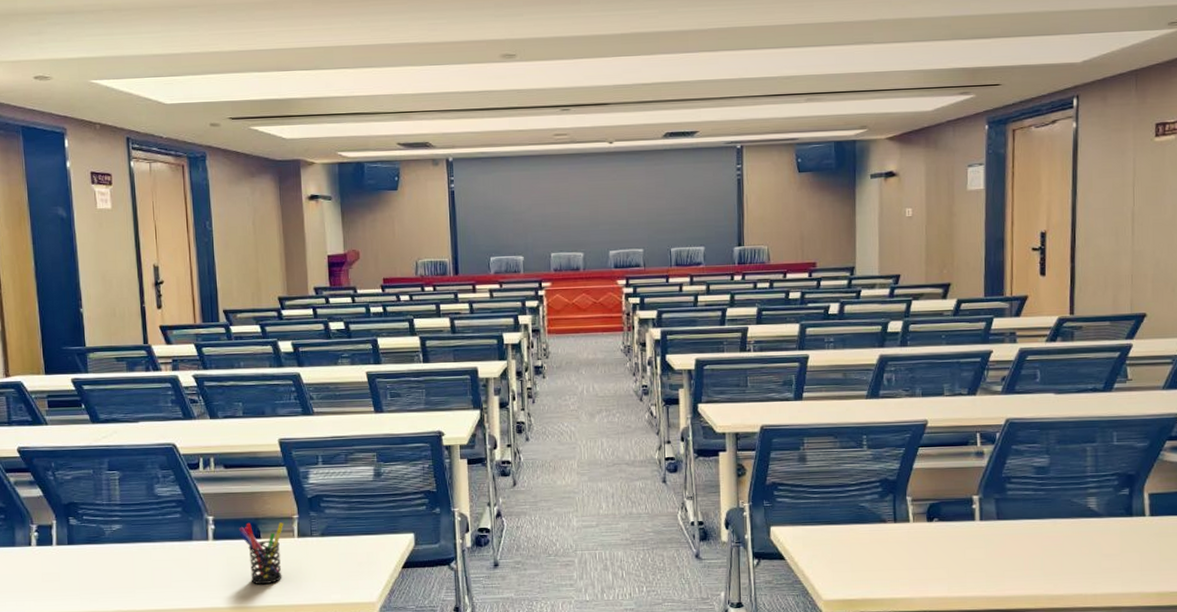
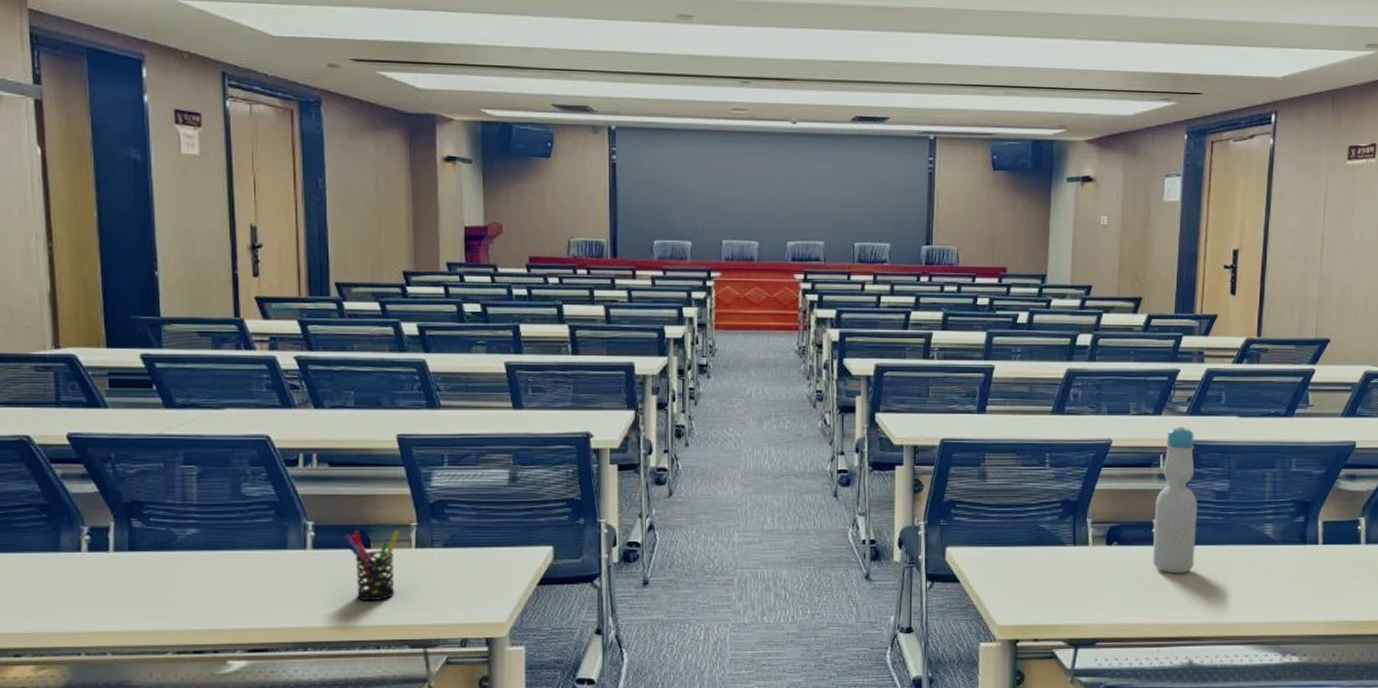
bottle: none [974,405,1018,548] -> present [1152,426,1197,574]

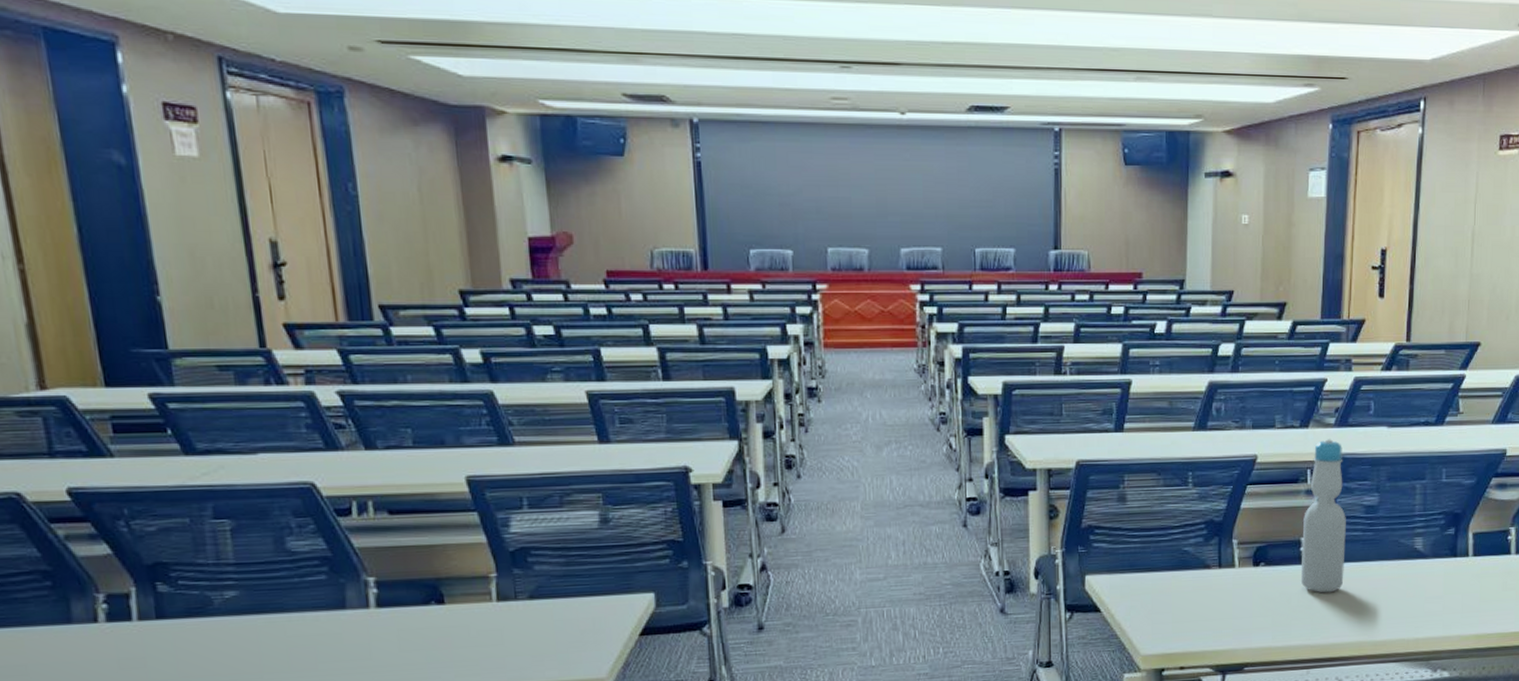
pen holder: present [345,529,400,602] -> none [413,583,478,663]

